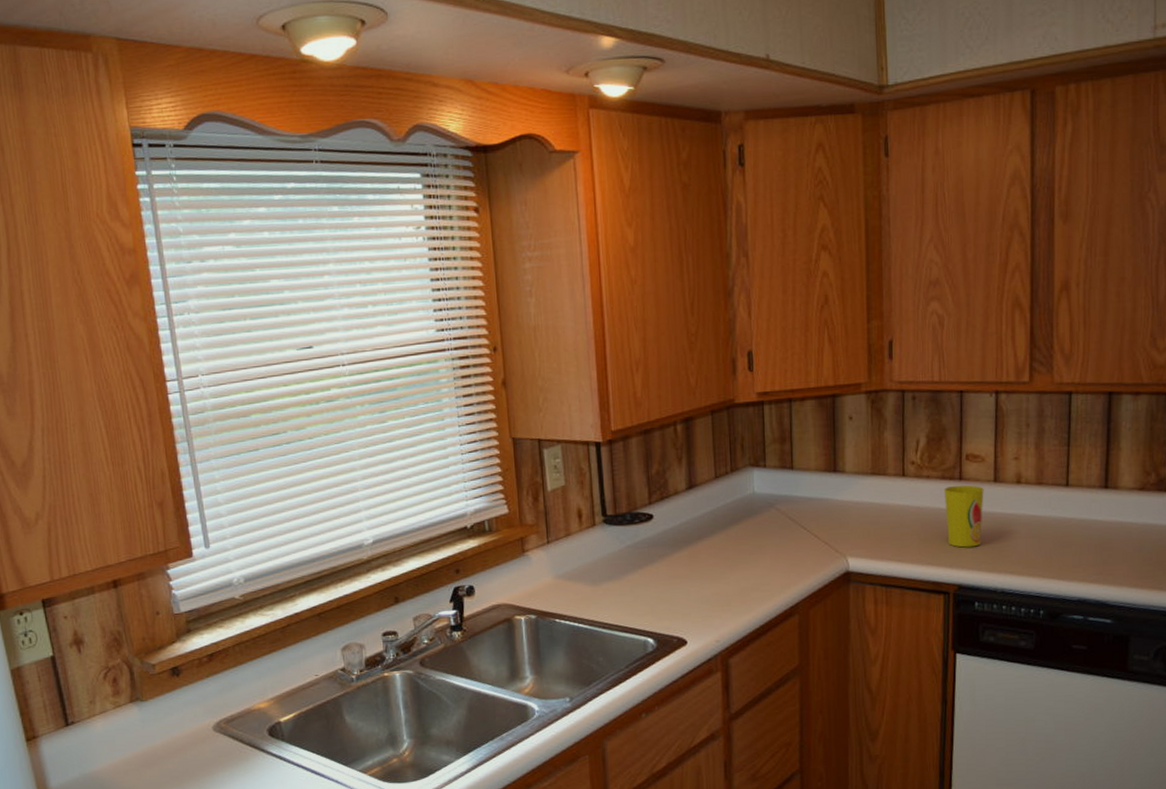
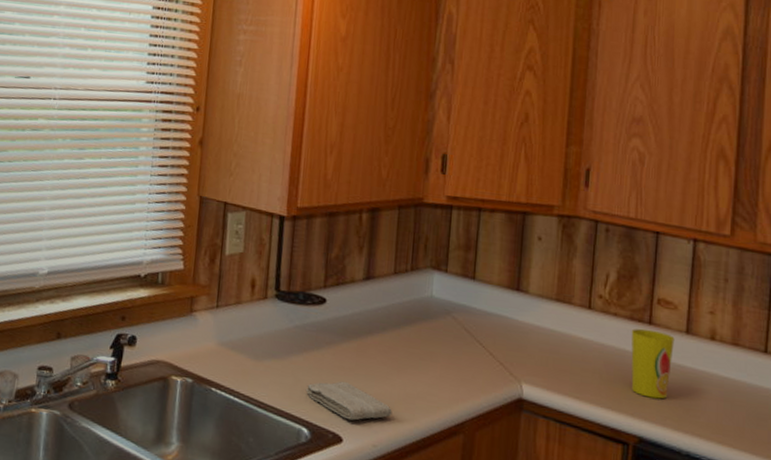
washcloth: none [645,588,730,623] -> present [305,381,392,421]

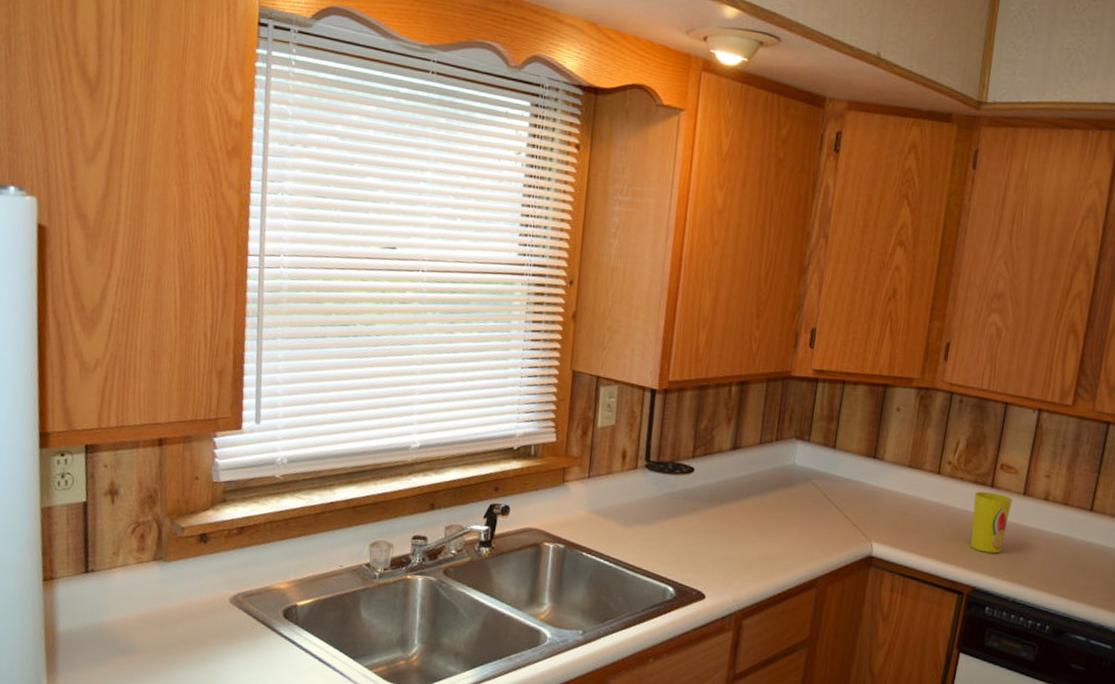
washcloth: present [305,381,392,421] -> none [672,543,752,579]

